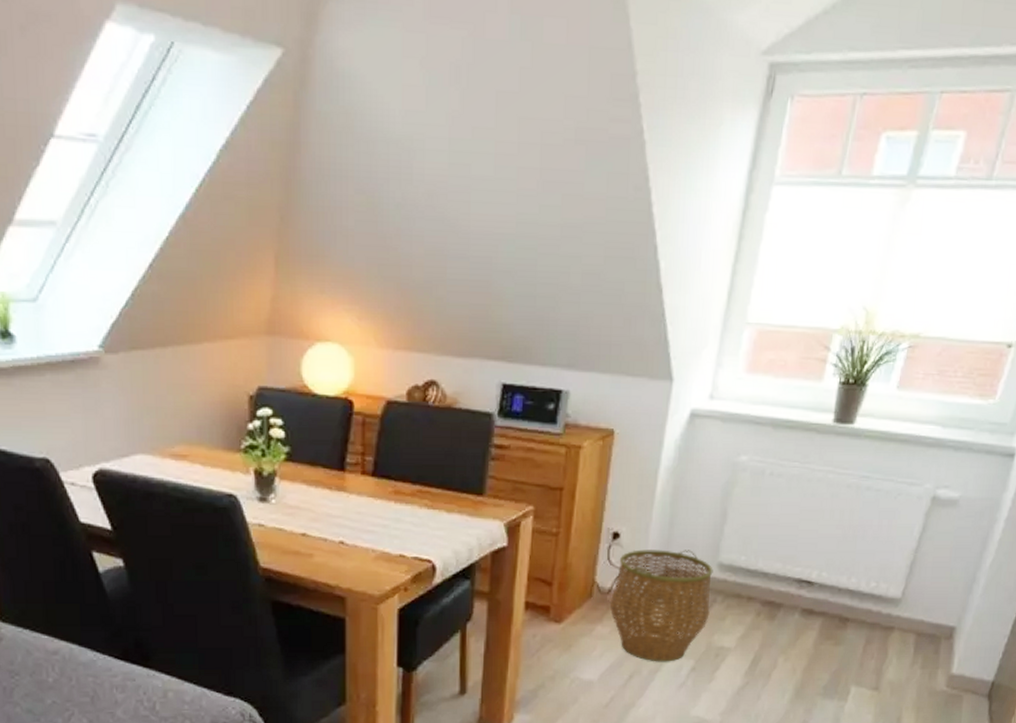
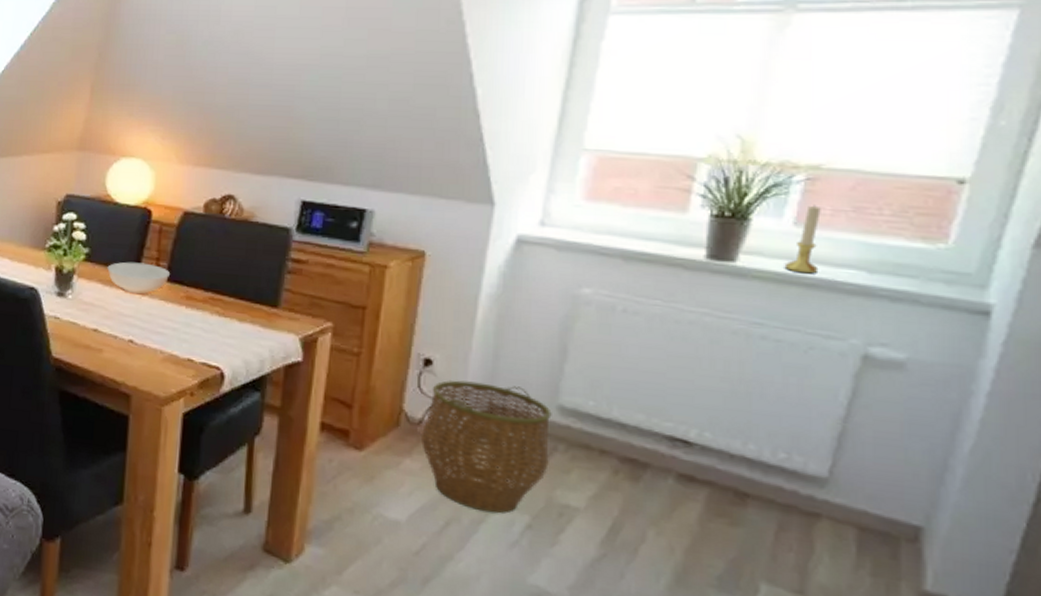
bowl: none [311,458,377,493] -> present [107,261,171,295]
candle holder: none [887,370,916,431] -> present [784,205,821,274]

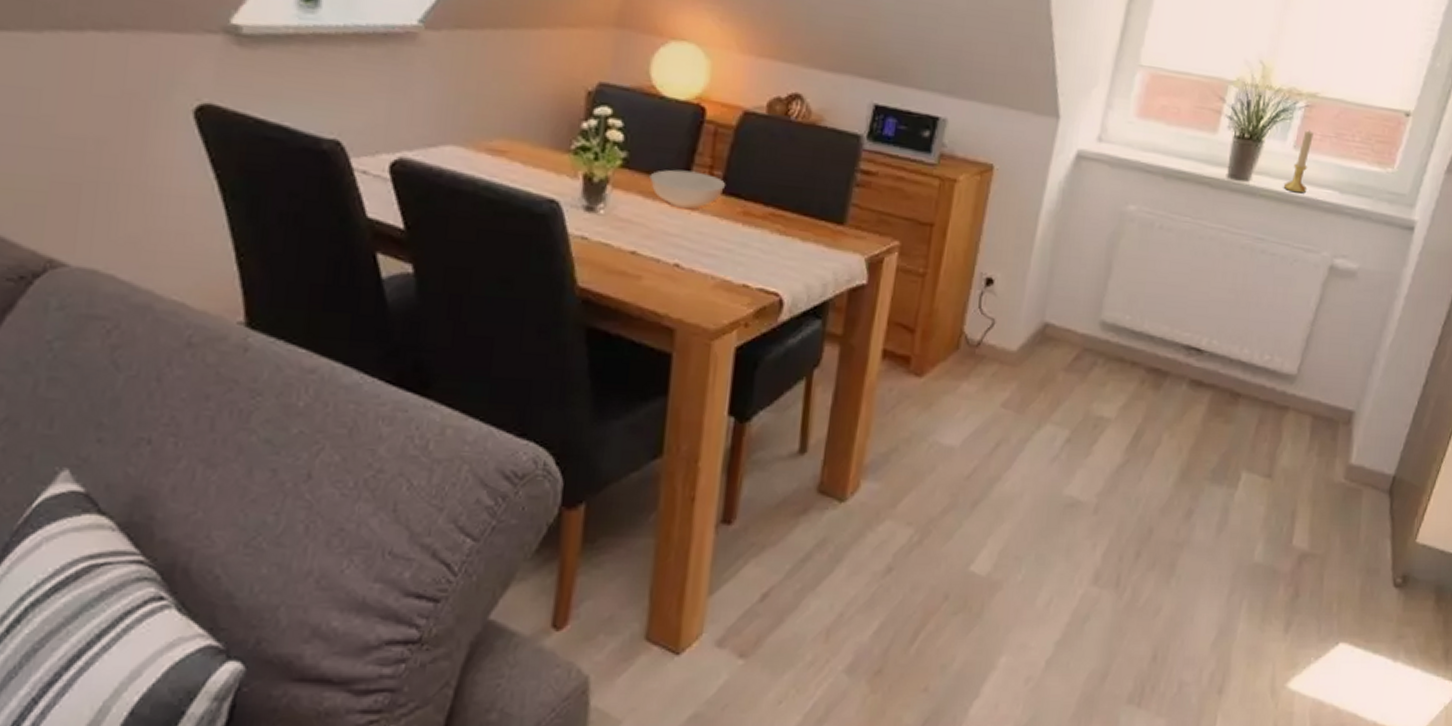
basket: present [420,380,552,513] -> none [978,299,1095,430]

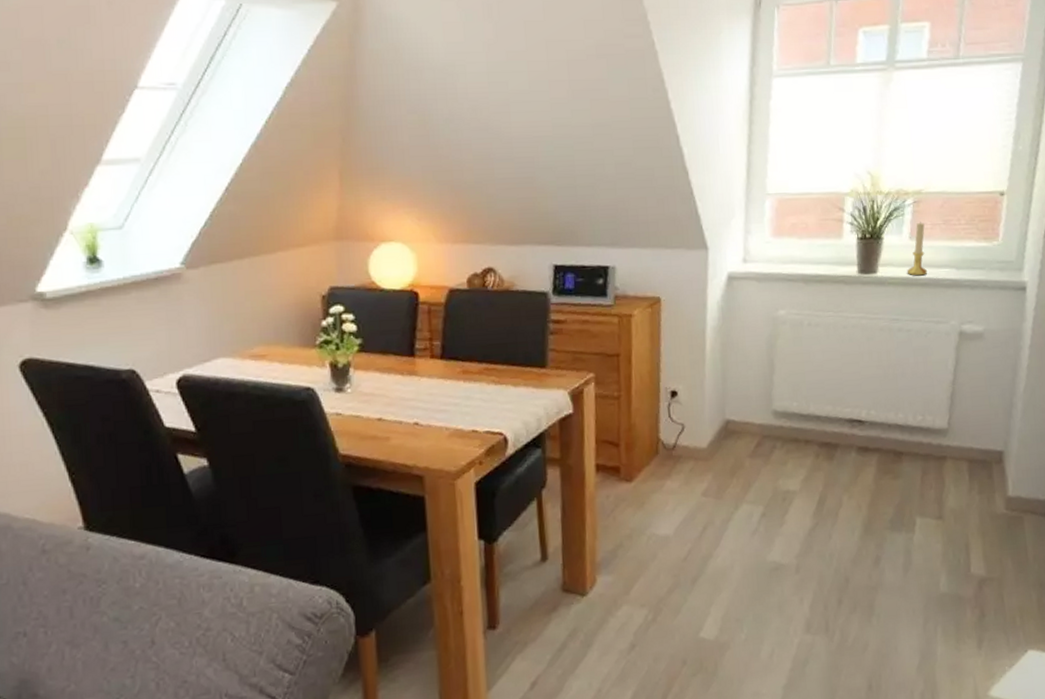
bowl: present [649,169,726,210] -> none [382,345,445,377]

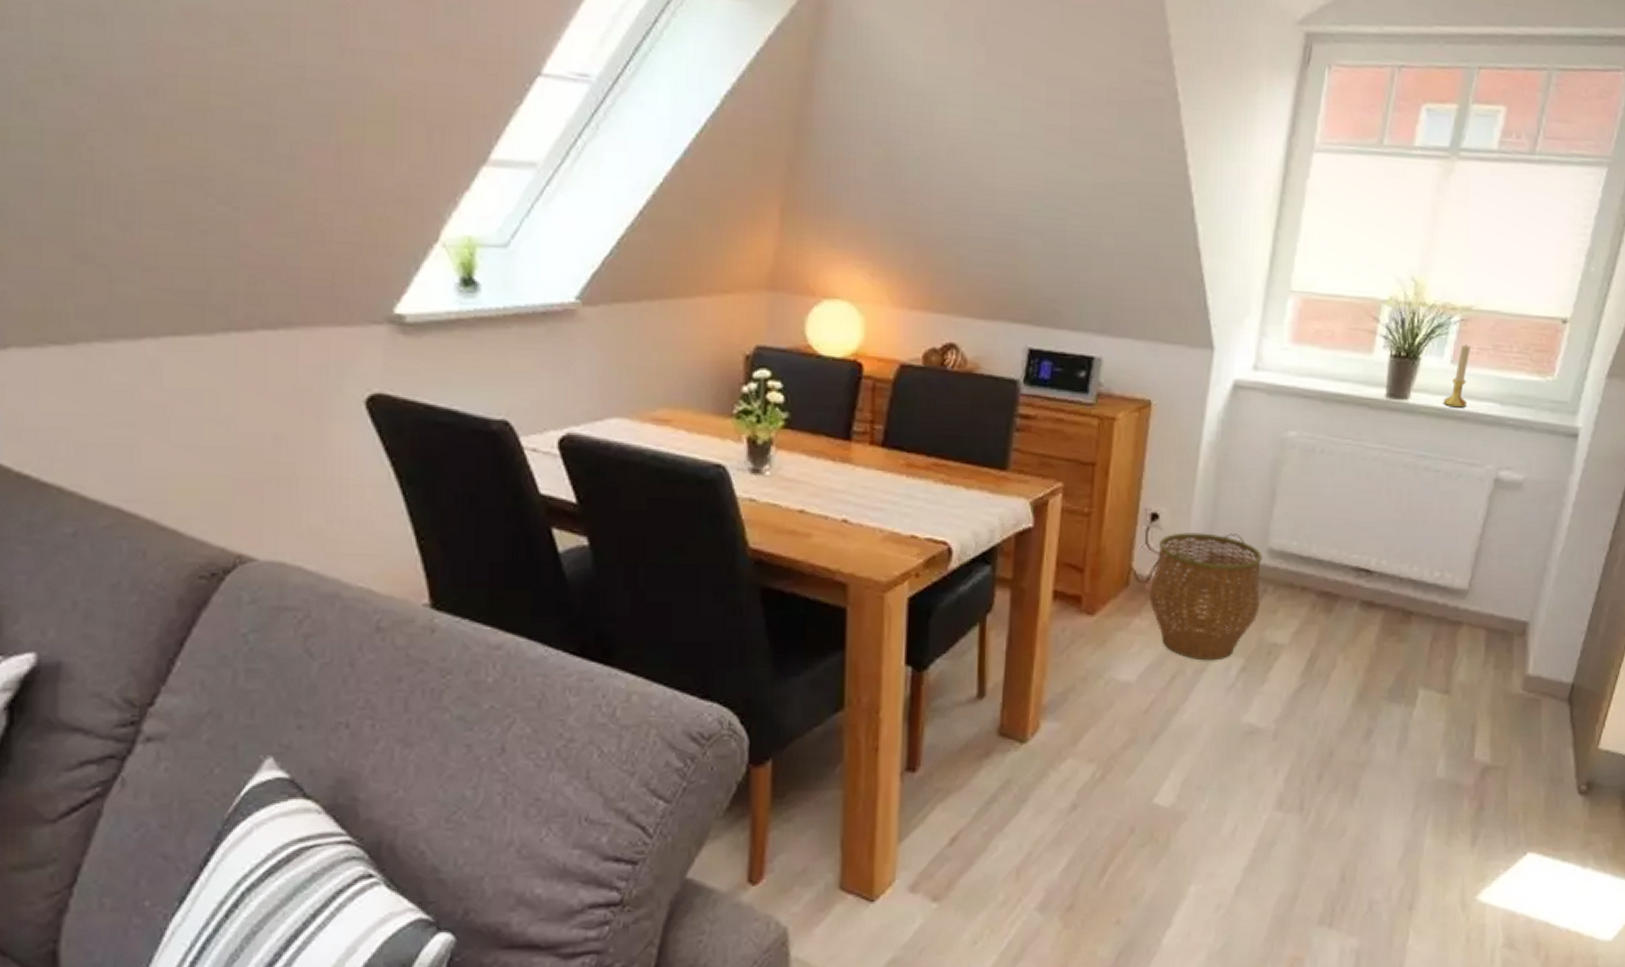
basket: none [676,401,772,511] -> present [1148,532,1263,661]

